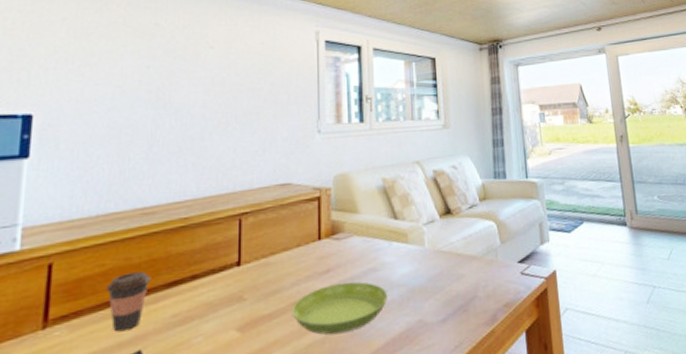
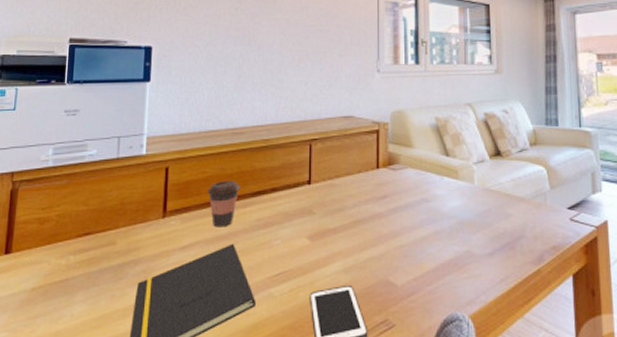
saucer: present [291,281,388,335] -> none [353,208,439,253]

